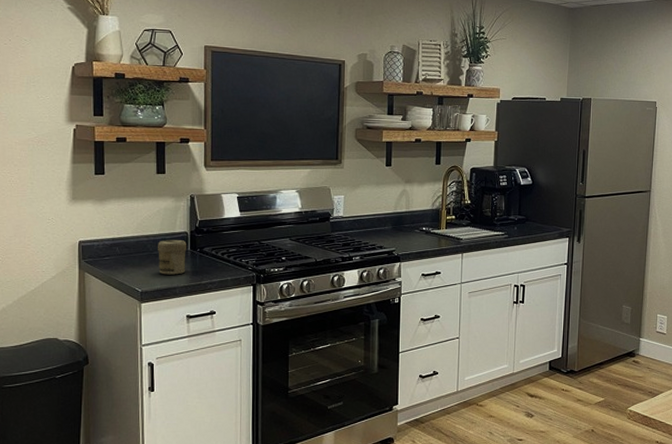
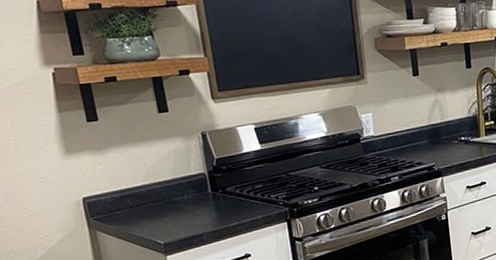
jar: present [158,239,187,275] -> none [173,181,210,222]

